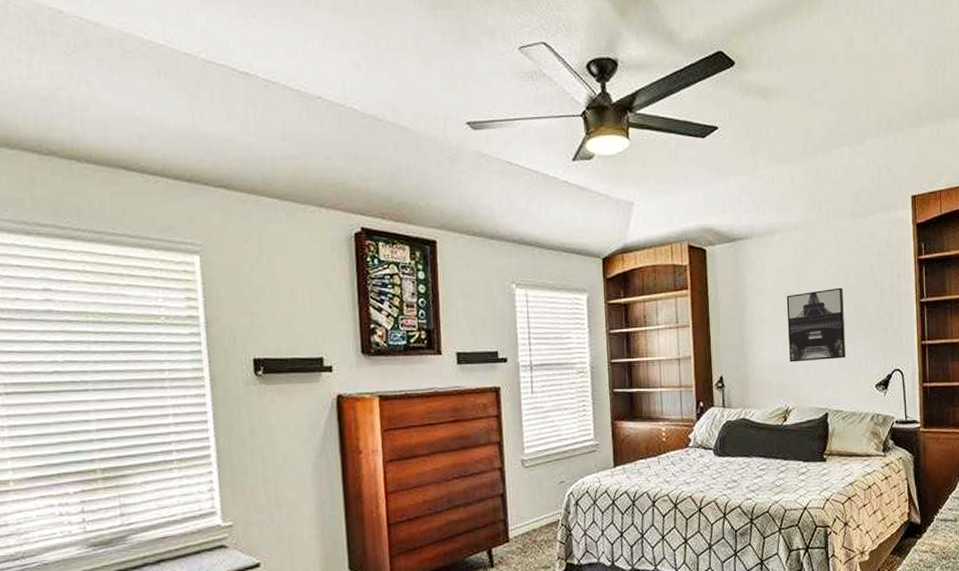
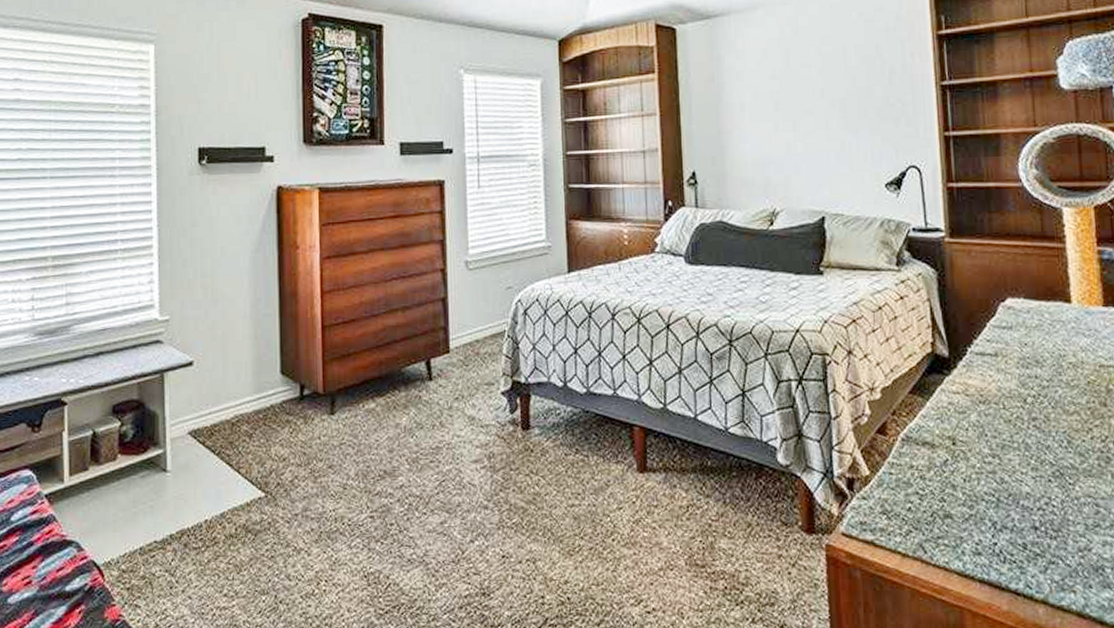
wall art: present [786,287,846,363] -> none [771,69,847,156]

